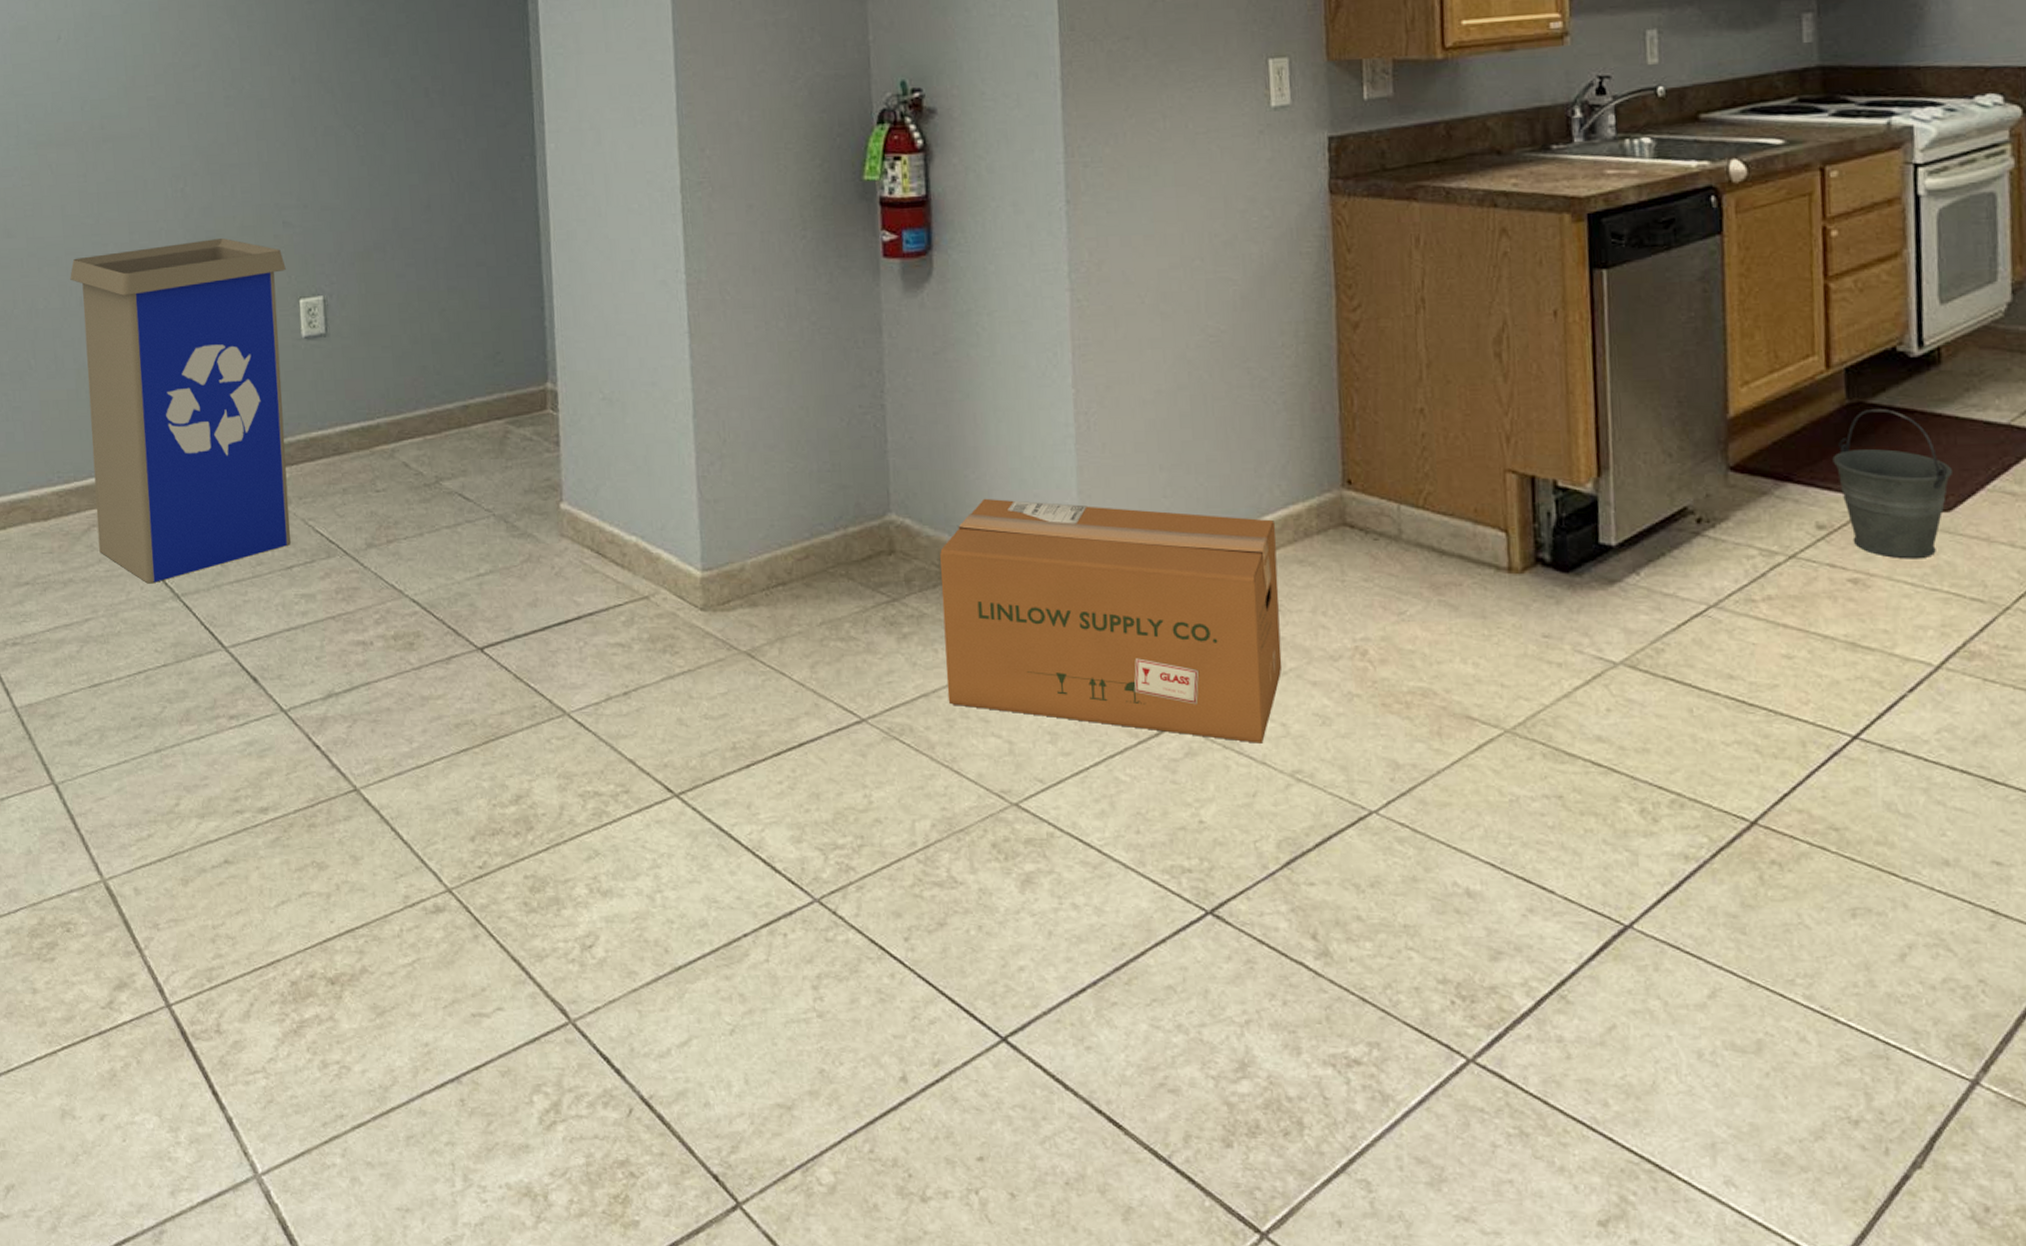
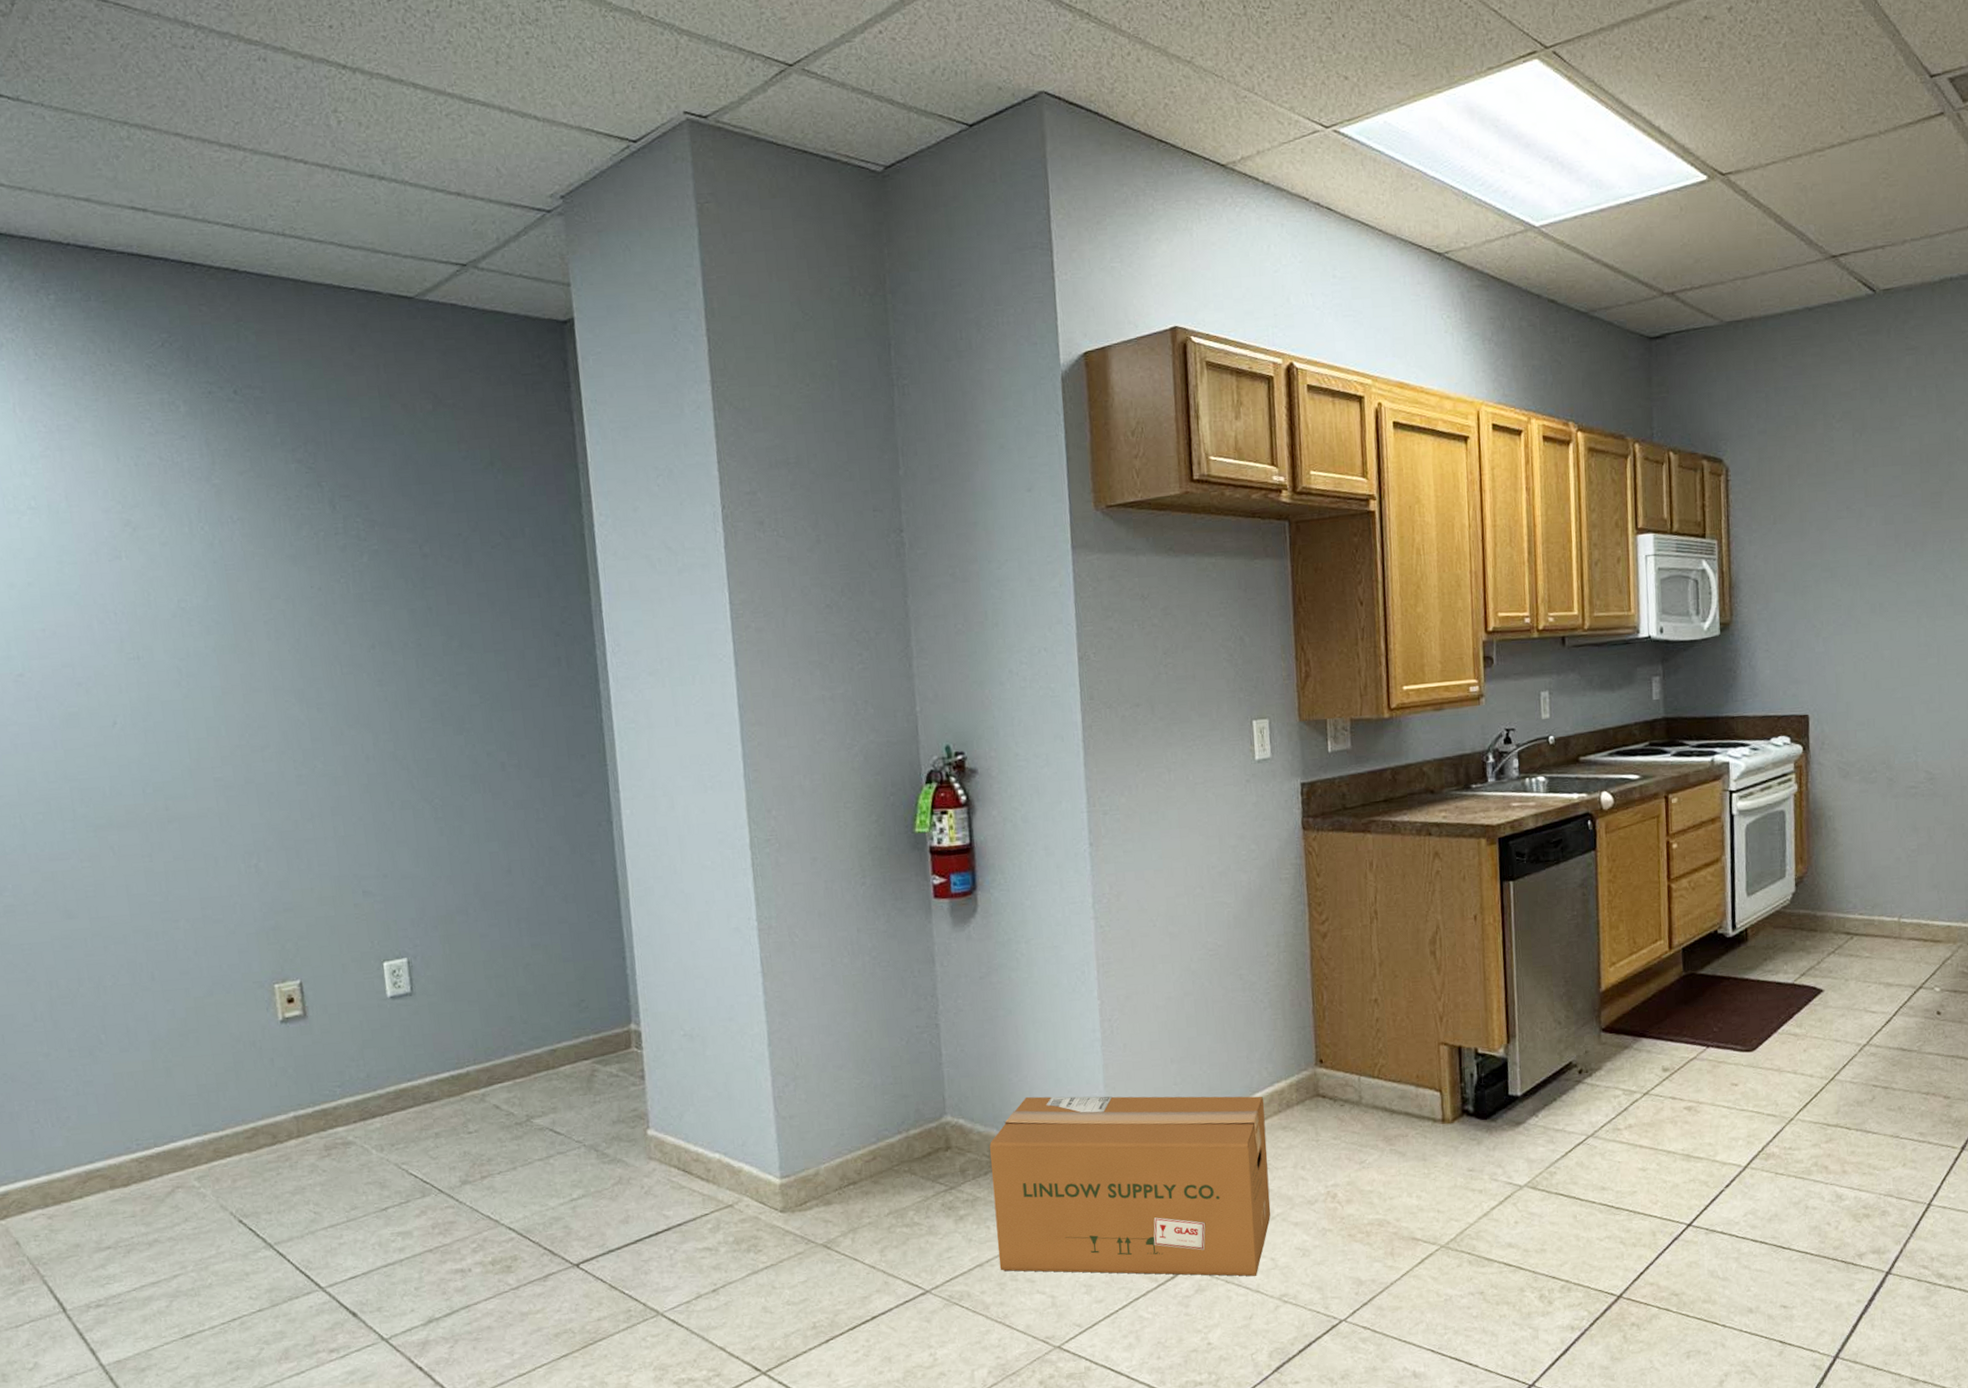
recycling bin: present [70,238,291,584] -> none [139,909,385,1237]
bucket: present [1832,408,1954,559] -> none [1674,977,1756,1089]

